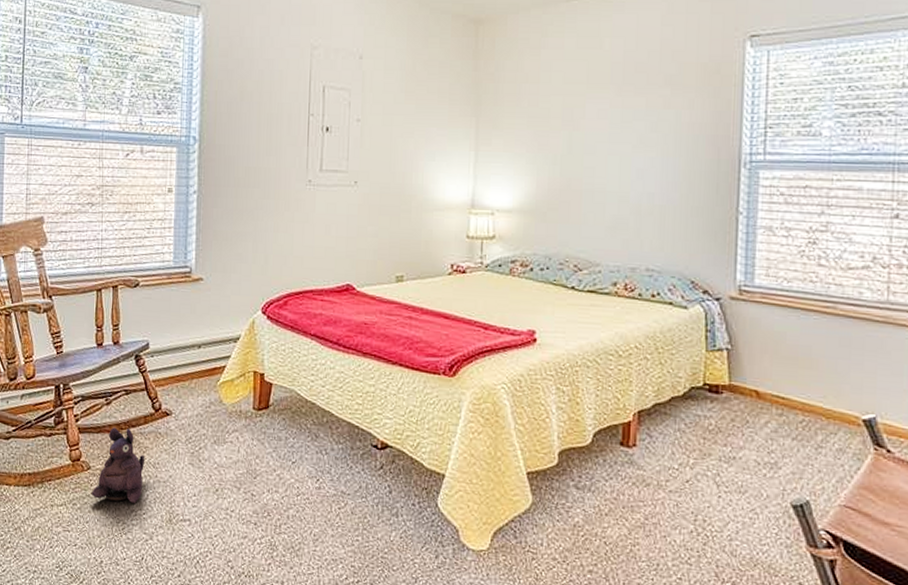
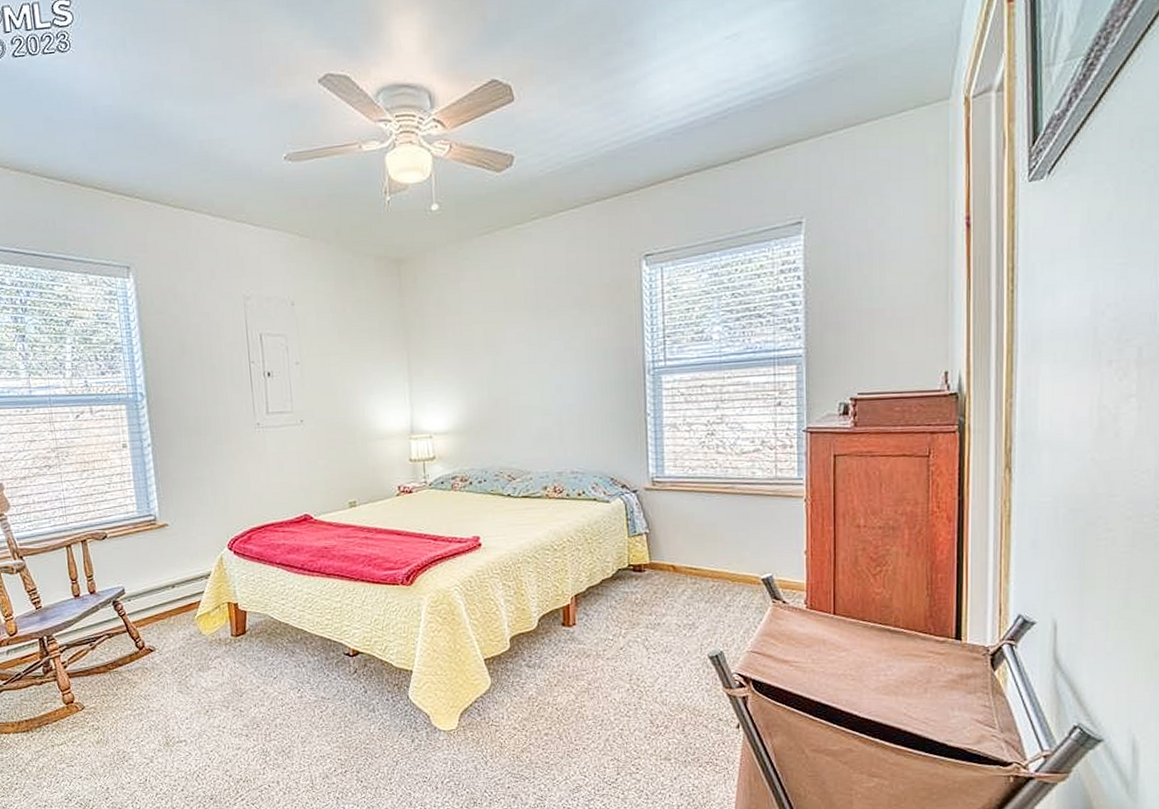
plush toy: present [91,427,145,503] -> none [88,667,137,734]

